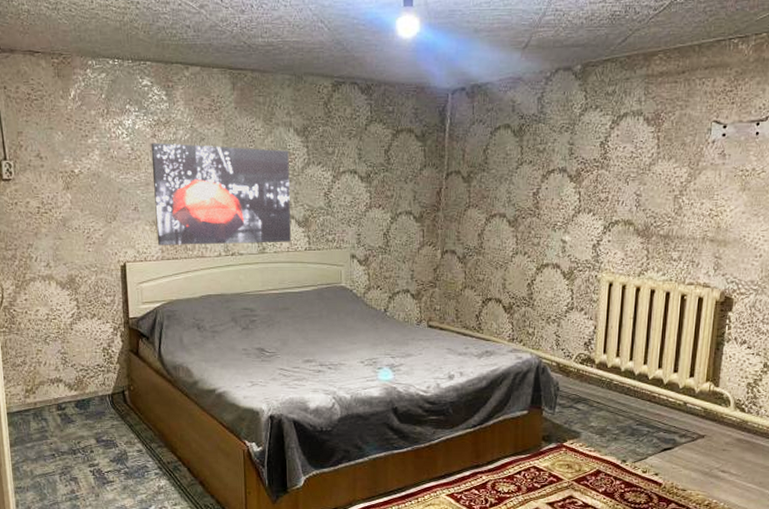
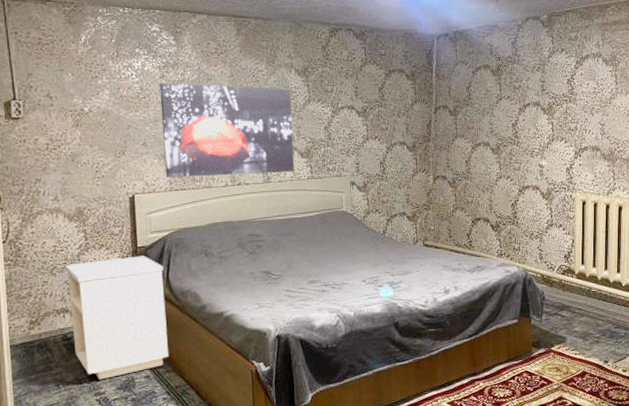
nightstand: none [59,327,161,452] -> present [66,255,169,380]

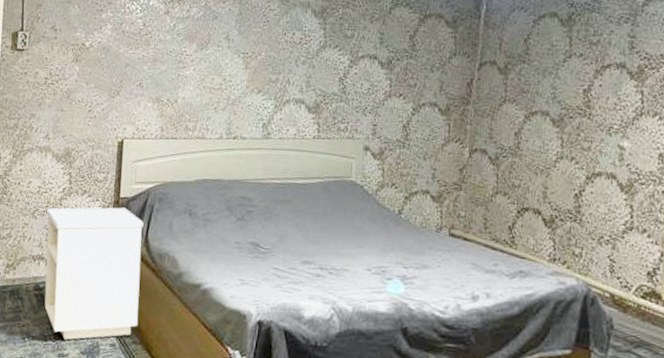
wall art: present [159,83,294,177] -> none [158,19,304,129]

